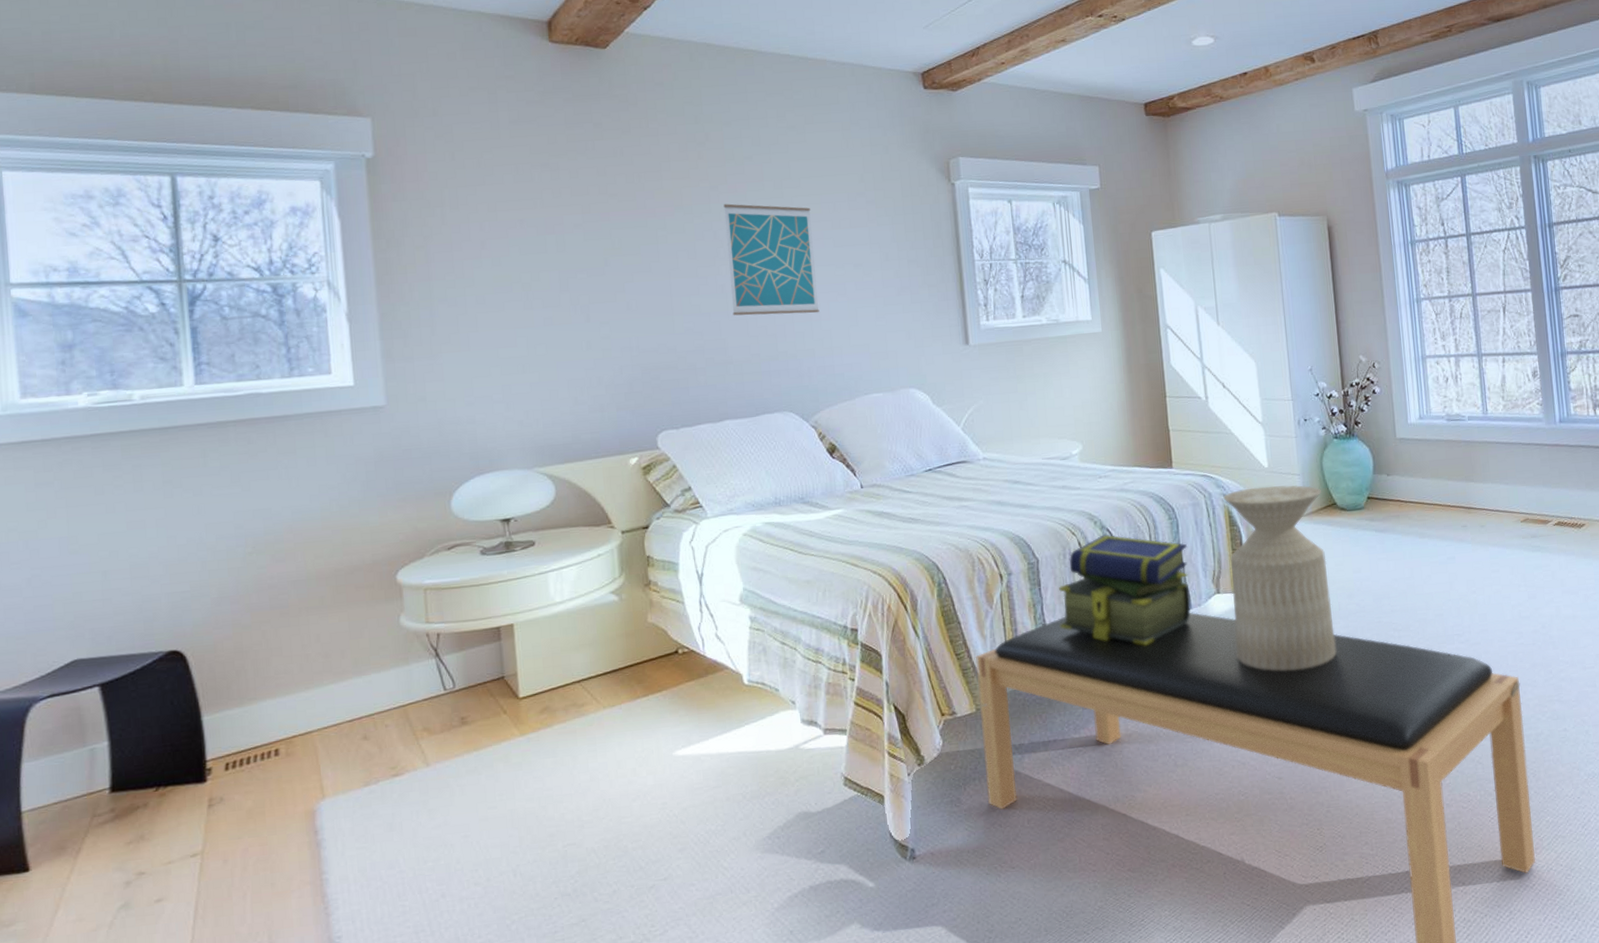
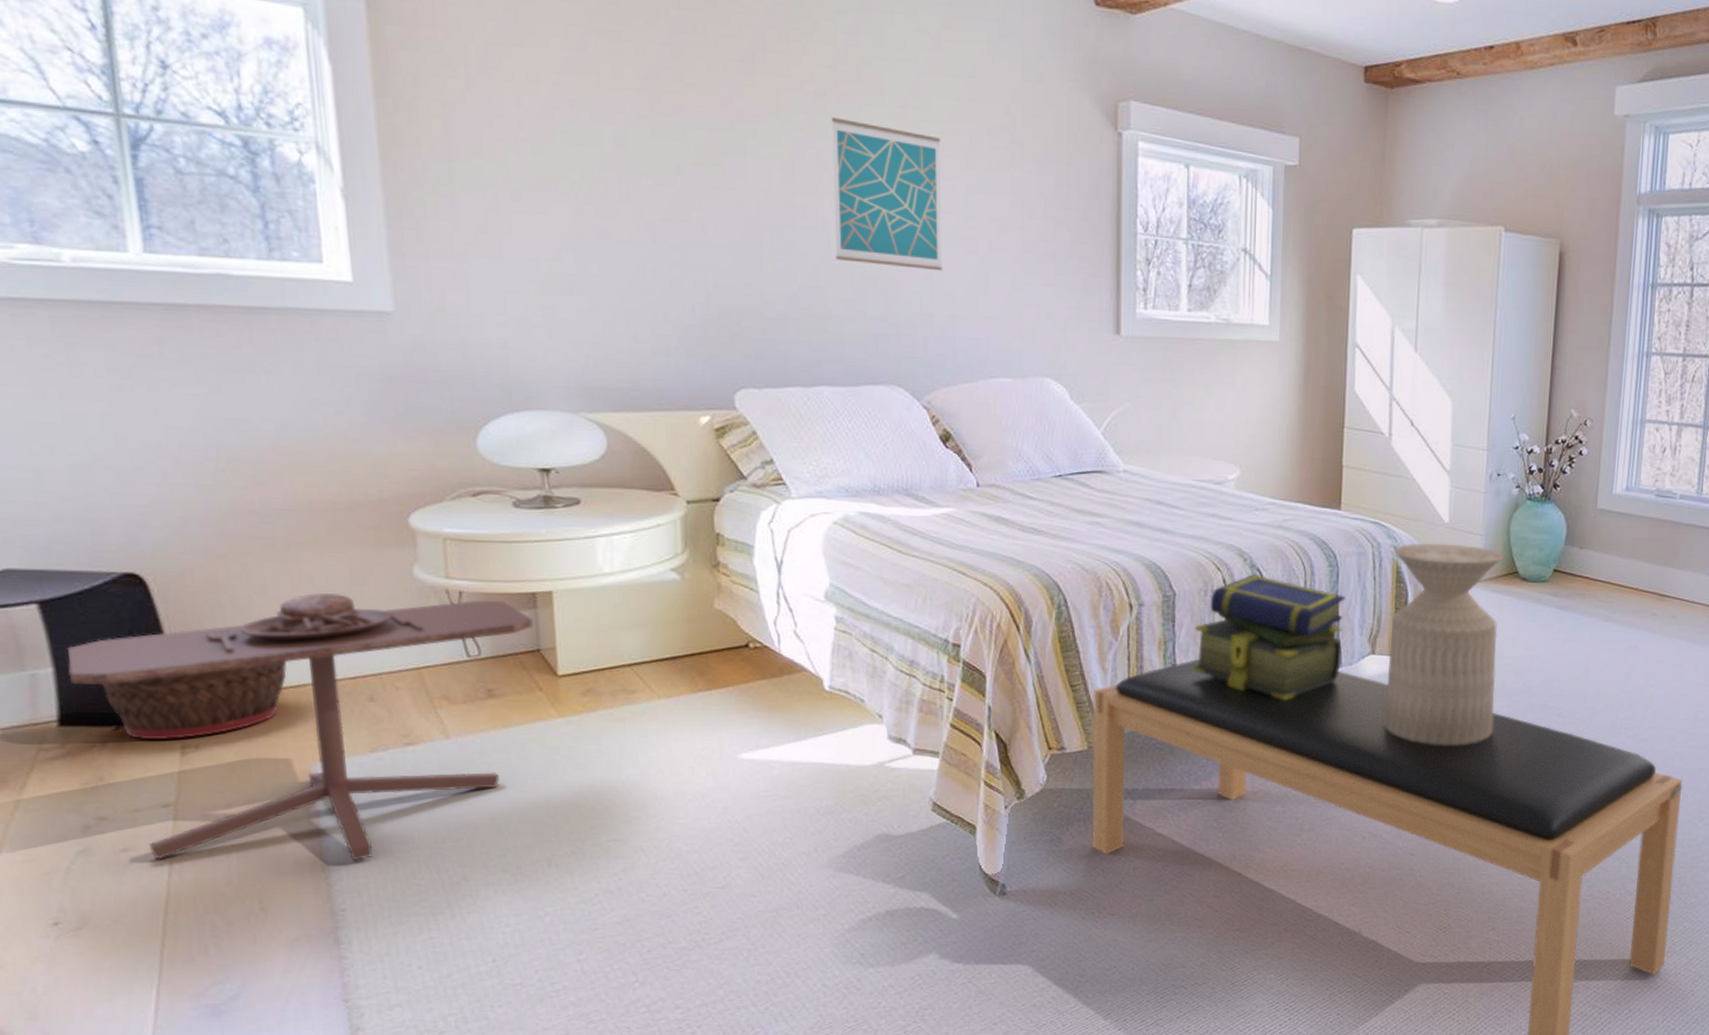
side table: none [120,638,498,907] -> present [66,592,533,861]
basket: none [146,712,297,797] -> present [101,661,287,739]

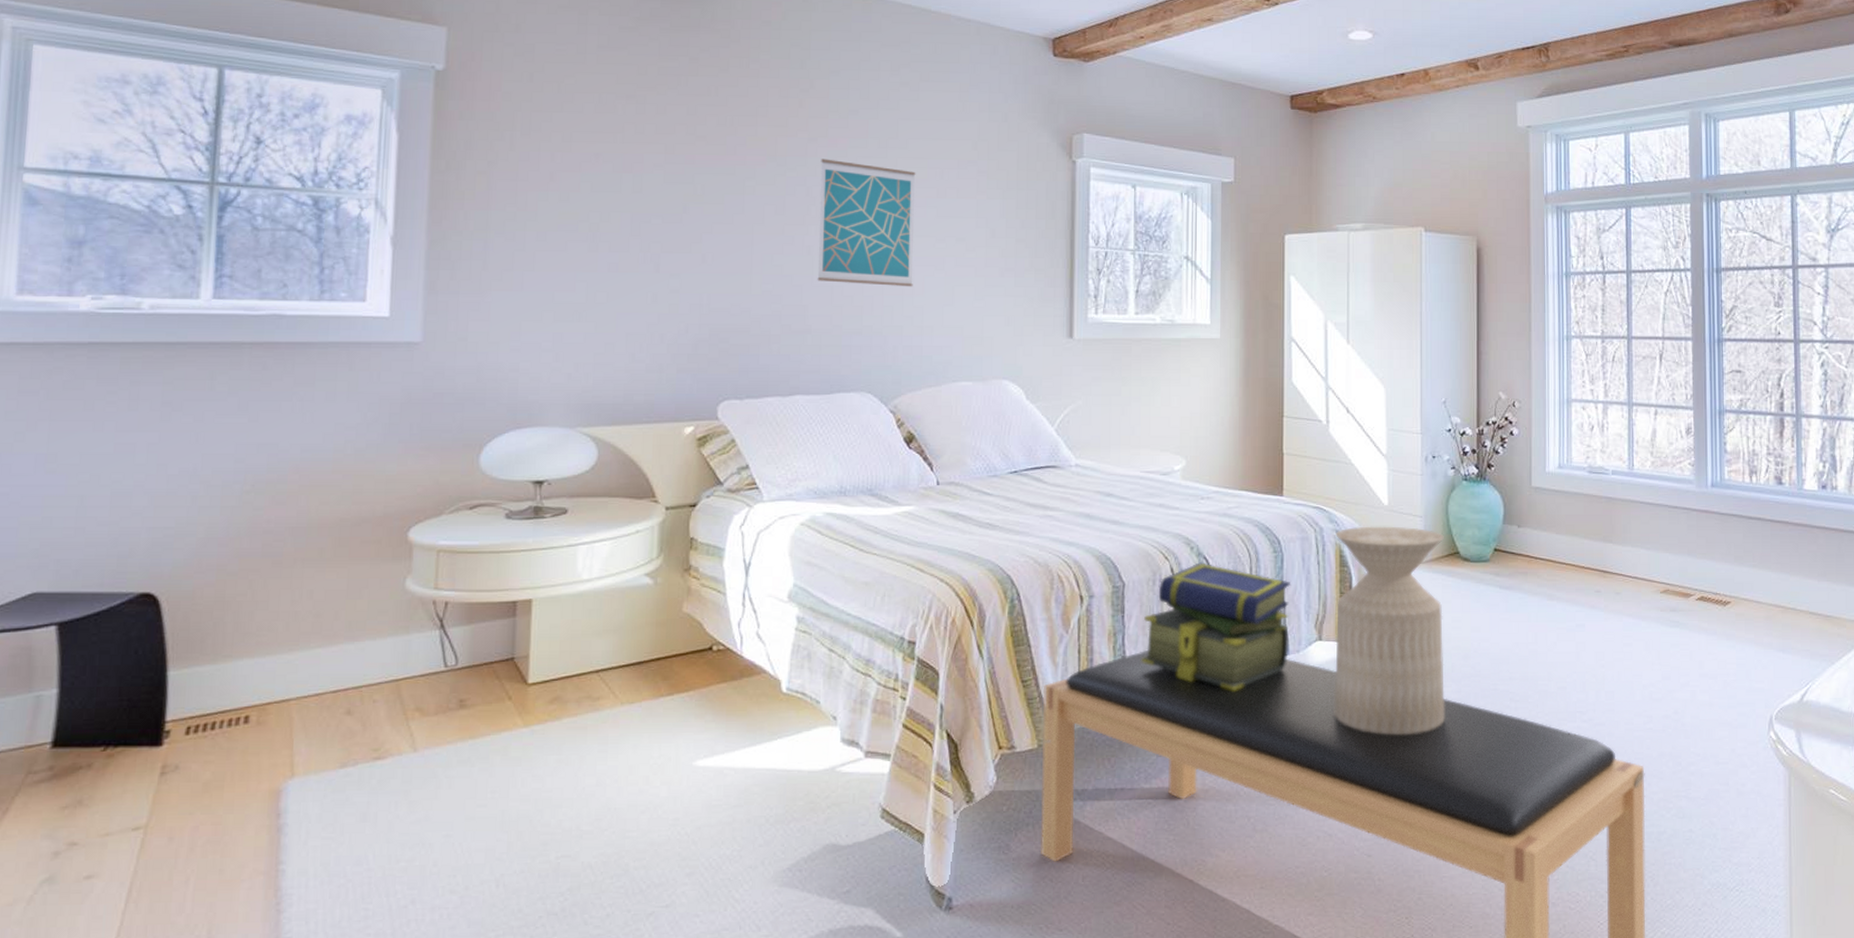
side table: present [66,592,533,861] -> none [70,606,511,887]
basket: present [101,661,287,739] -> none [99,676,275,759]

